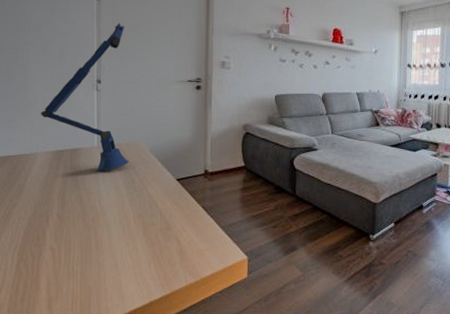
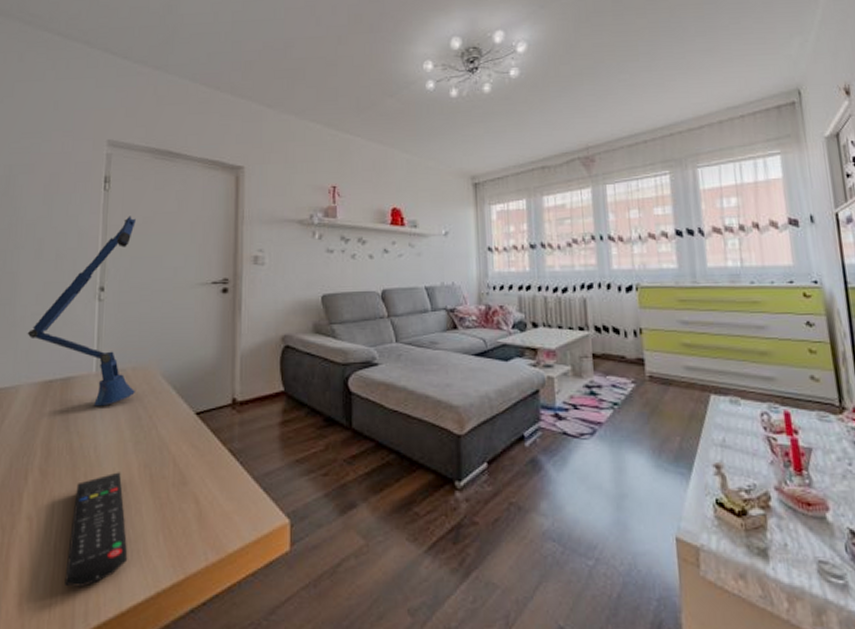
remote control: none [82,219,128,297] -> present [65,472,128,587]

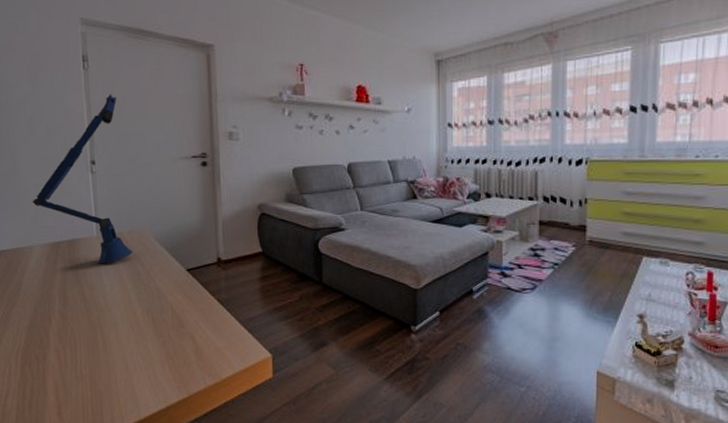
remote control: present [65,472,128,587] -> none [92,316,141,402]

